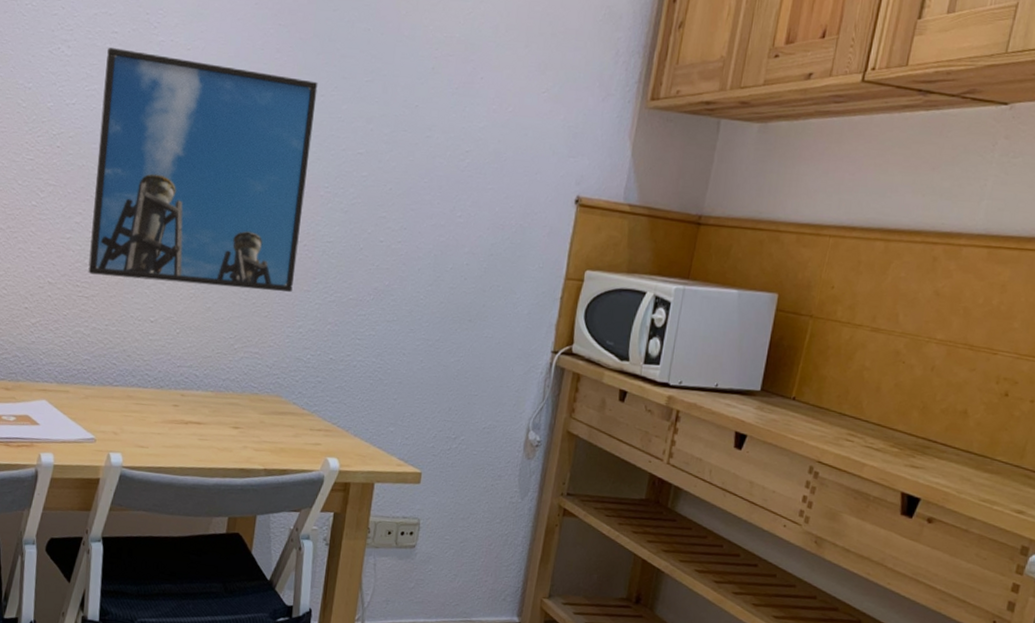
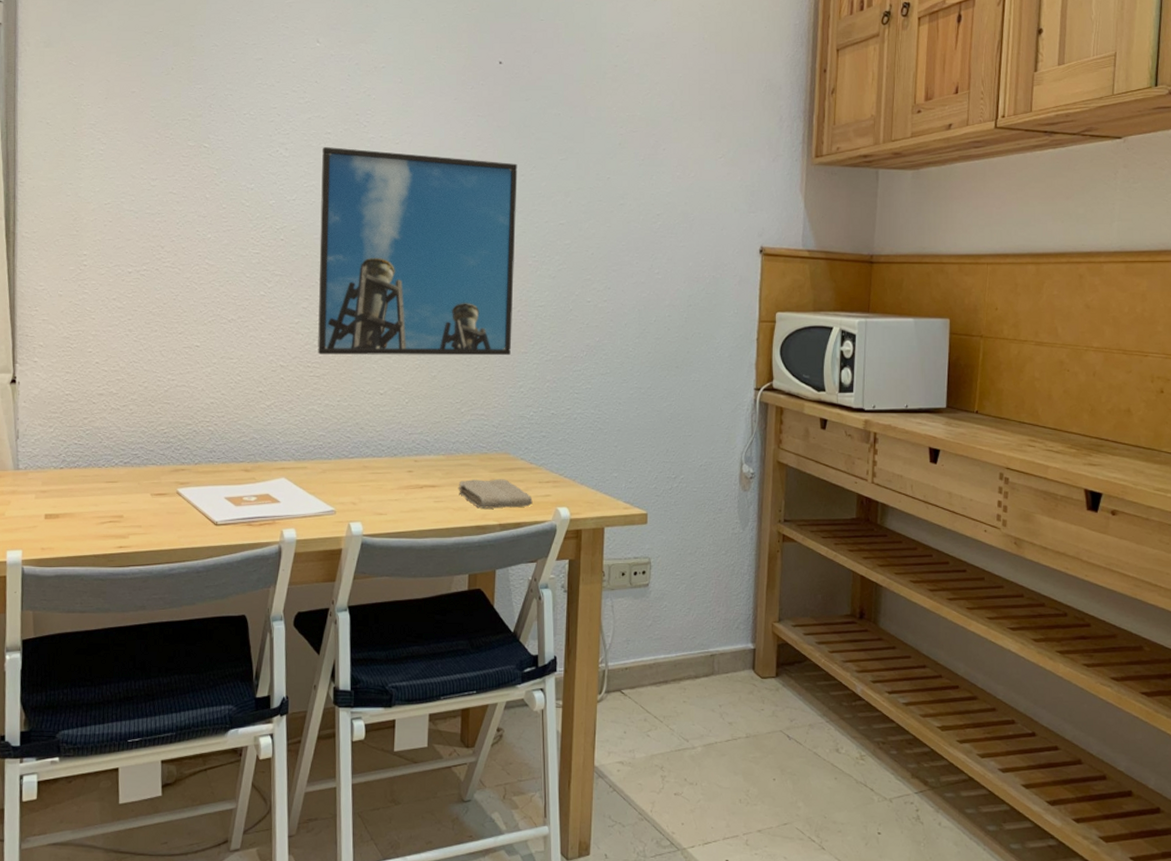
washcloth: none [224,420,302,454] -> present [458,479,533,509]

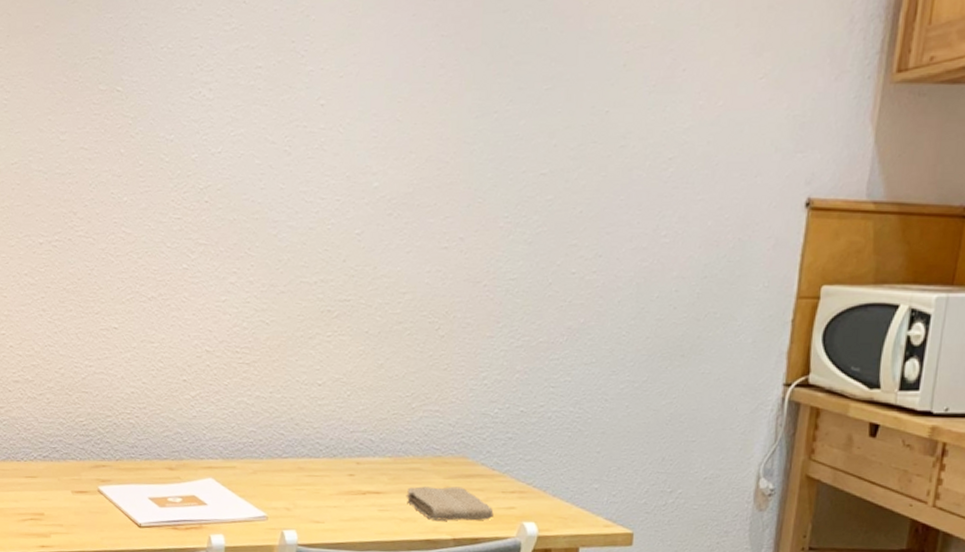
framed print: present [317,147,518,356] -> none [247,85,490,341]

